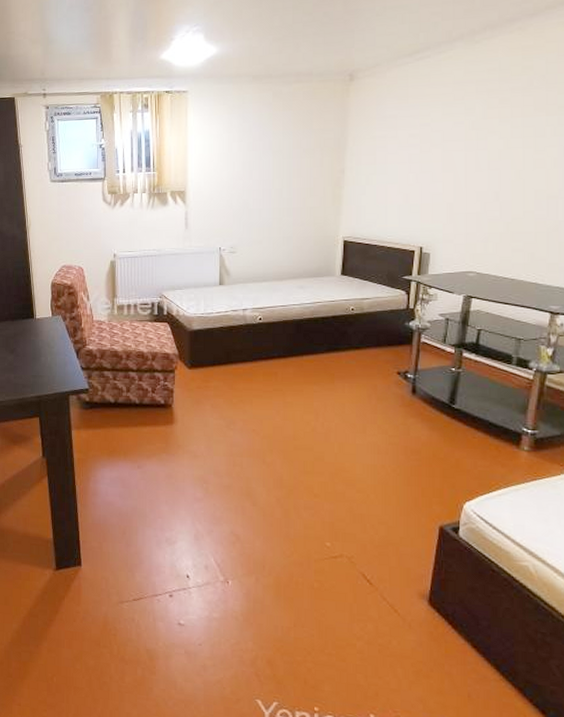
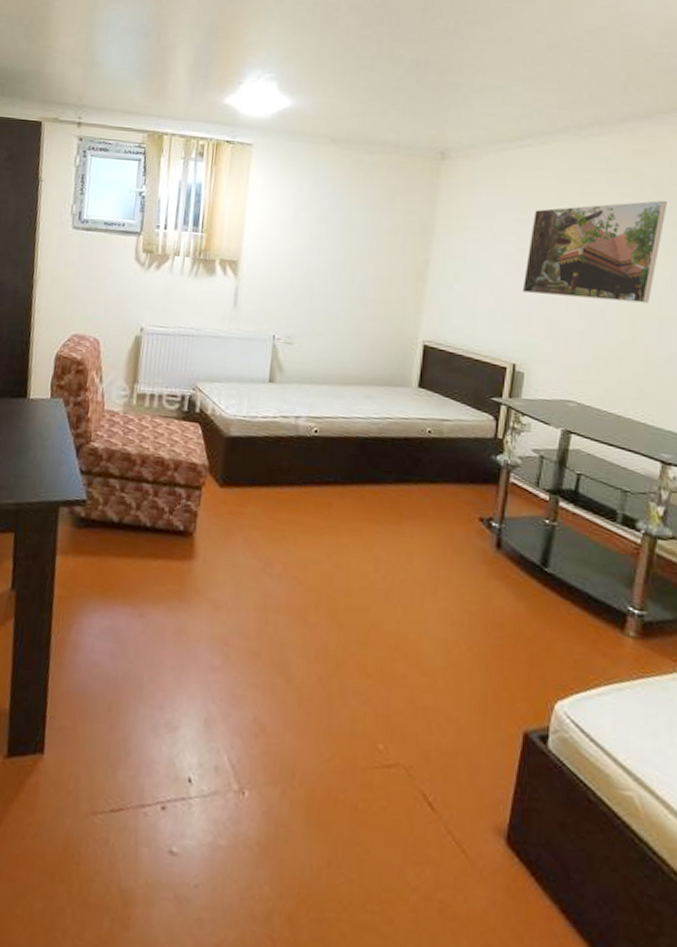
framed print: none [425,88,555,186] -> present [522,200,667,304]

